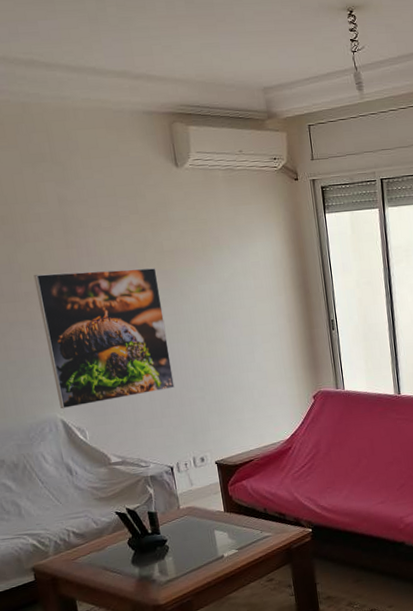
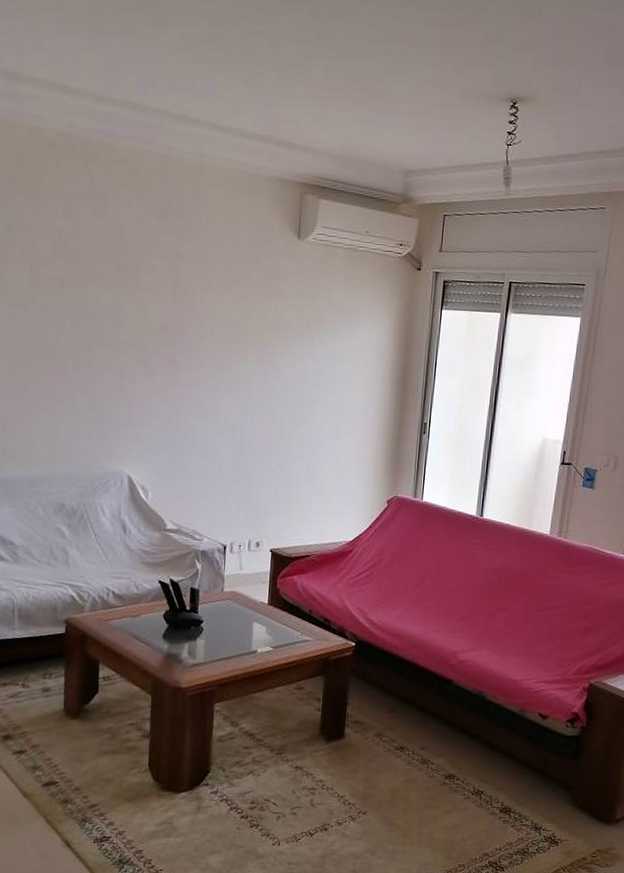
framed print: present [33,267,175,409] -> none [130,324,255,465]

